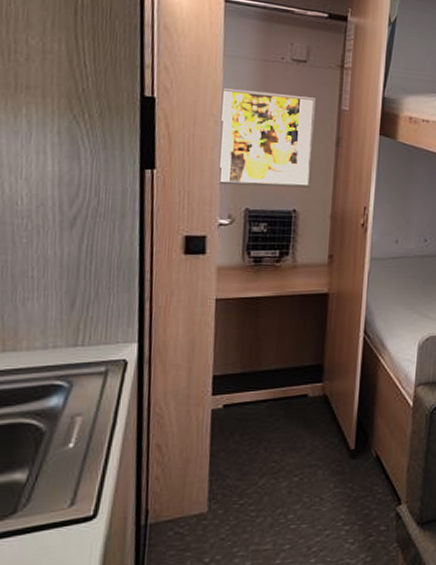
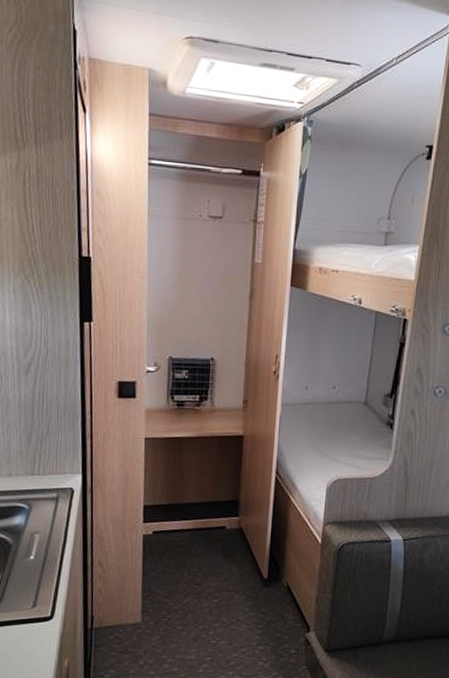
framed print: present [217,88,316,188] -> none [145,246,231,338]

